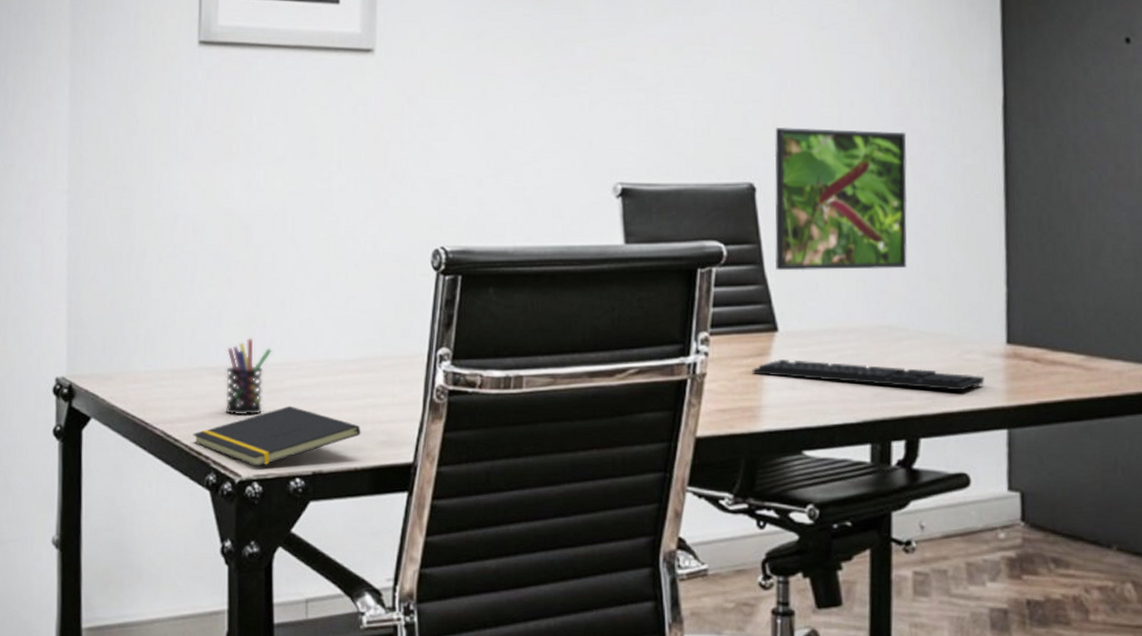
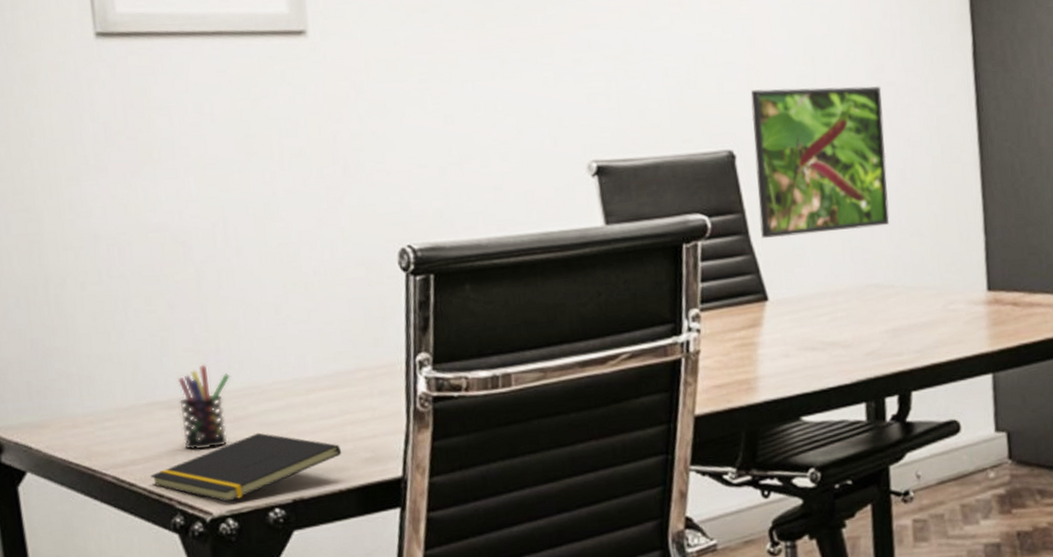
keyboard: present [752,359,985,391] -> none [745,323,969,347]

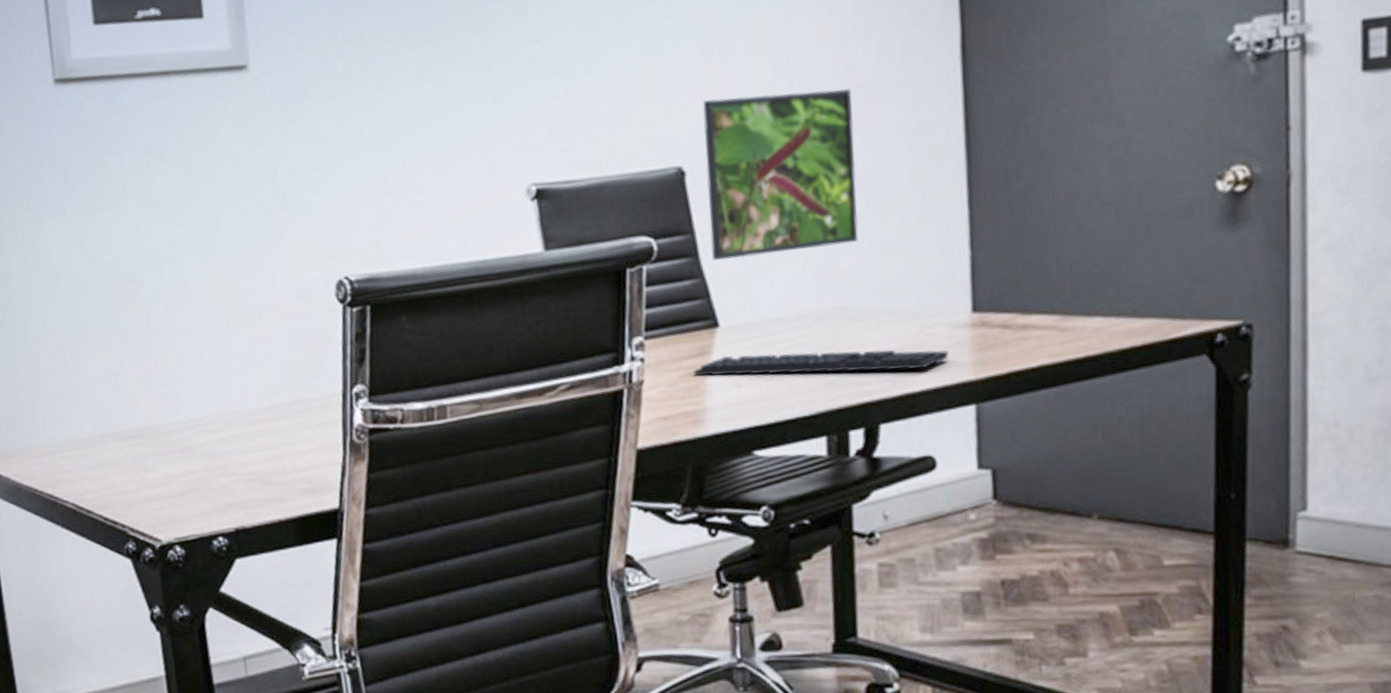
notepad: present [150,432,342,503] -> none [105,463,281,530]
pen holder: present [178,364,230,450] -> none [130,397,177,479]
keyboard: none [745,323,969,347] -> present [693,349,949,377]

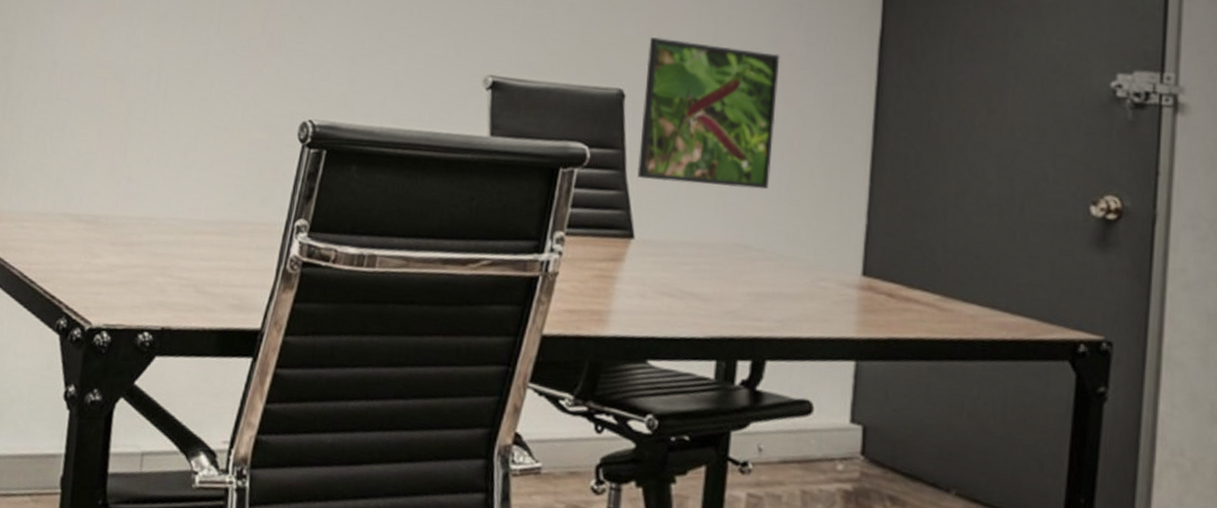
keyboard: present [693,349,949,377] -> none [604,266,837,318]

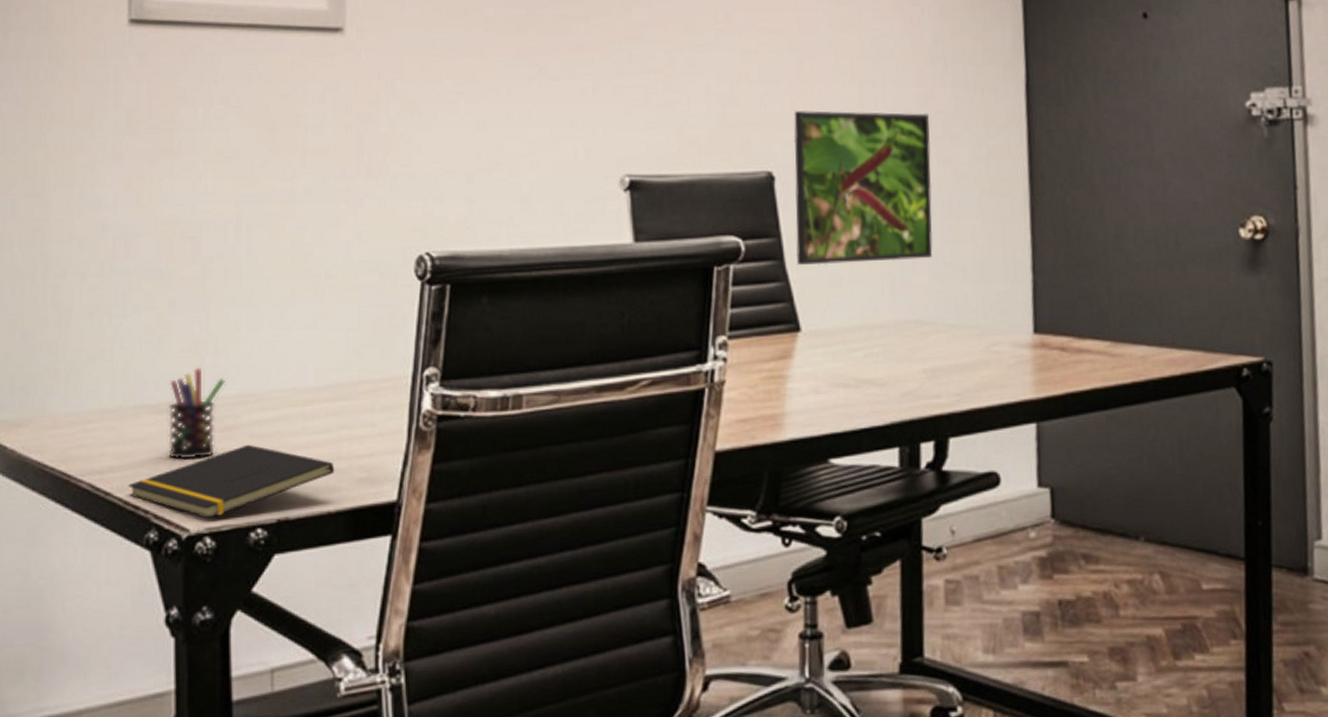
notepad: none [48,259,213,317] -> present [128,444,335,519]
pen holder: none [82,189,134,265] -> present [168,367,225,460]

